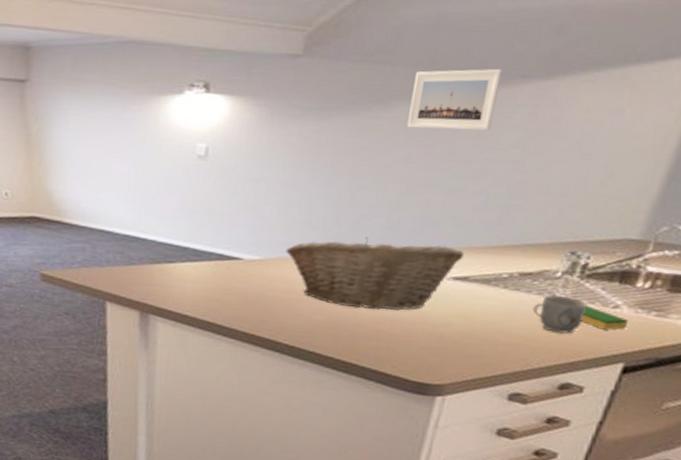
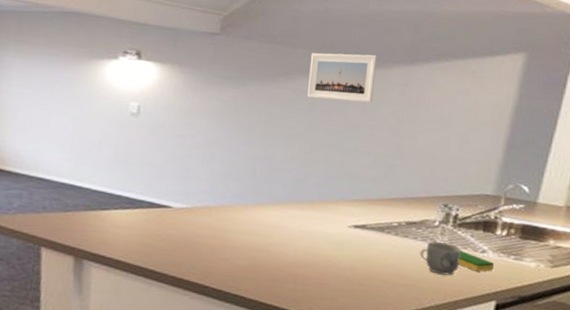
fruit basket: present [286,236,464,311] -> none [210,188,361,255]

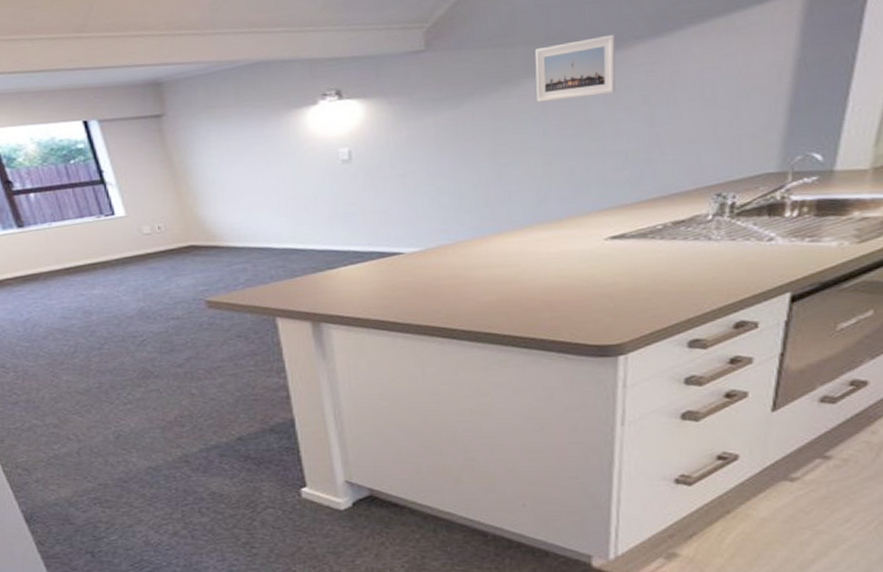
mug: present [420,241,462,276] -> none [693,237,744,275]
dish sponge: present [459,251,495,272] -> none [741,243,786,263]

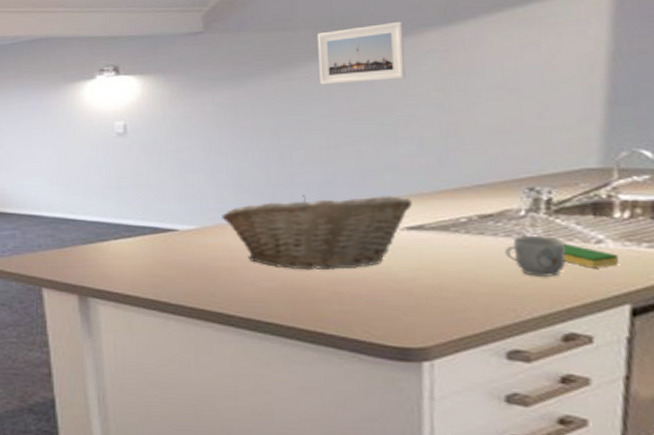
fruit basket: none [444,208,616,283] -> present [222,194,412,271]
mug: none [693,237,744,275] -> present [505,235,567,278]
dish sponge: none [741,243,786,263] -> present [563,244,620,268]

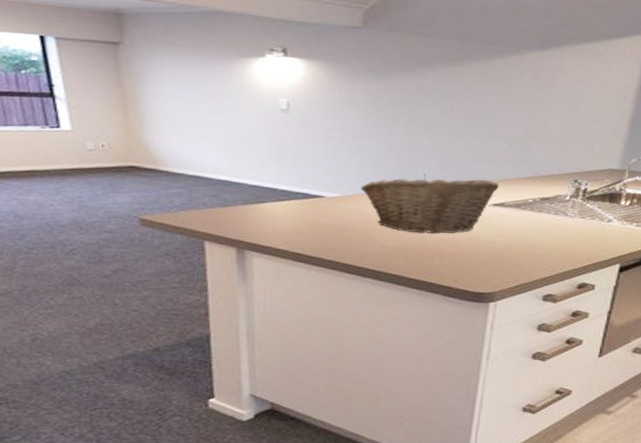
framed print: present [316,21,406,85] -> none [447,41,513,89]
mug: present [505,235,567,278] -> none [553,214,590,245]
dish sponge: present [563,244,620,268] -> none [587,221,619,239]

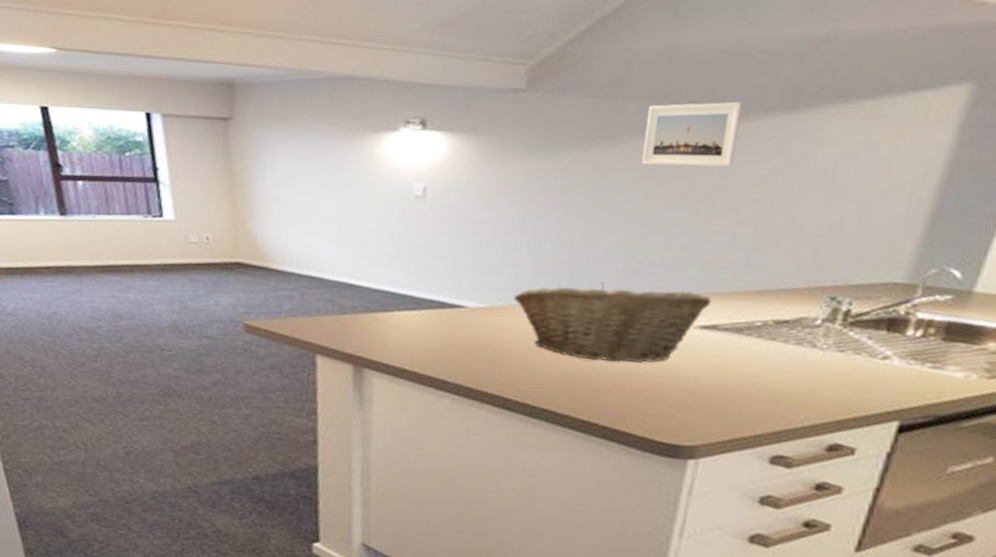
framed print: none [447,41,513,89] -> present [642,101,743,168]

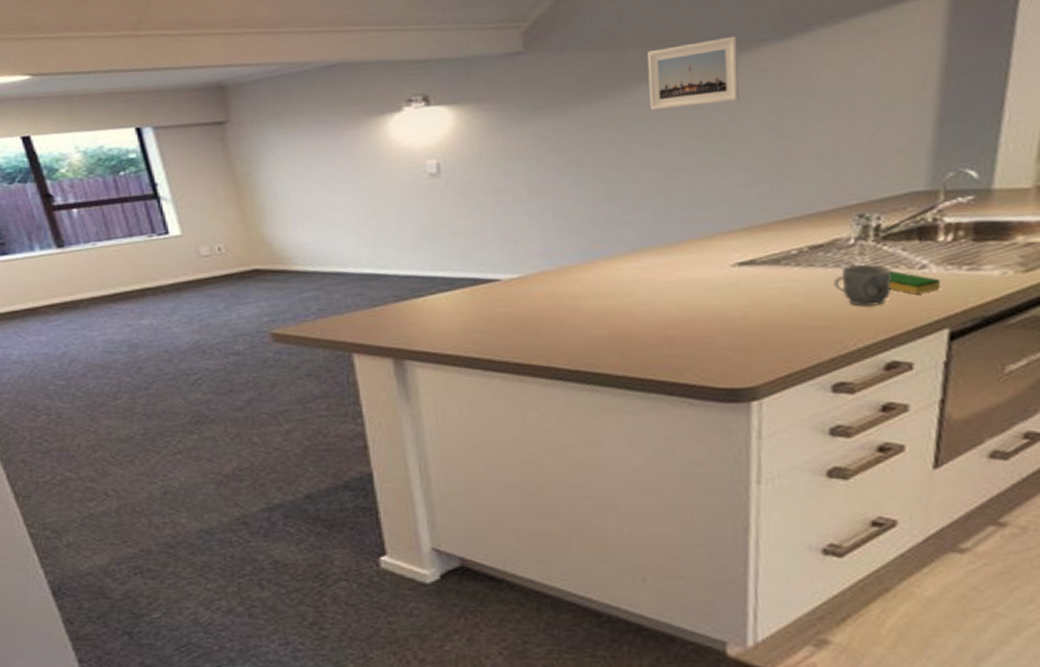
fruit basket: present [514,281,711,363] -> none [547,229,744,315]
mug: none [792,344,853,389] -> present [833,264,892,308]
dish sponge: none [847,357,901,384] -> present [889,271,941,295]

